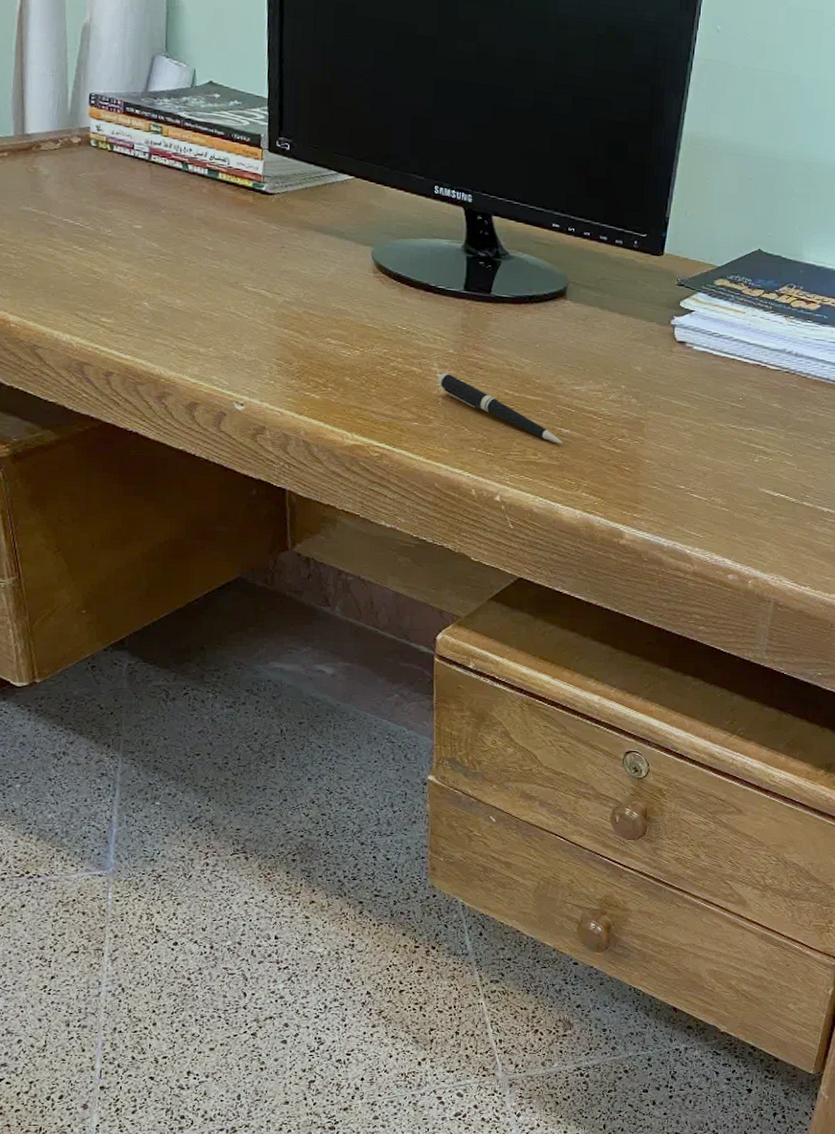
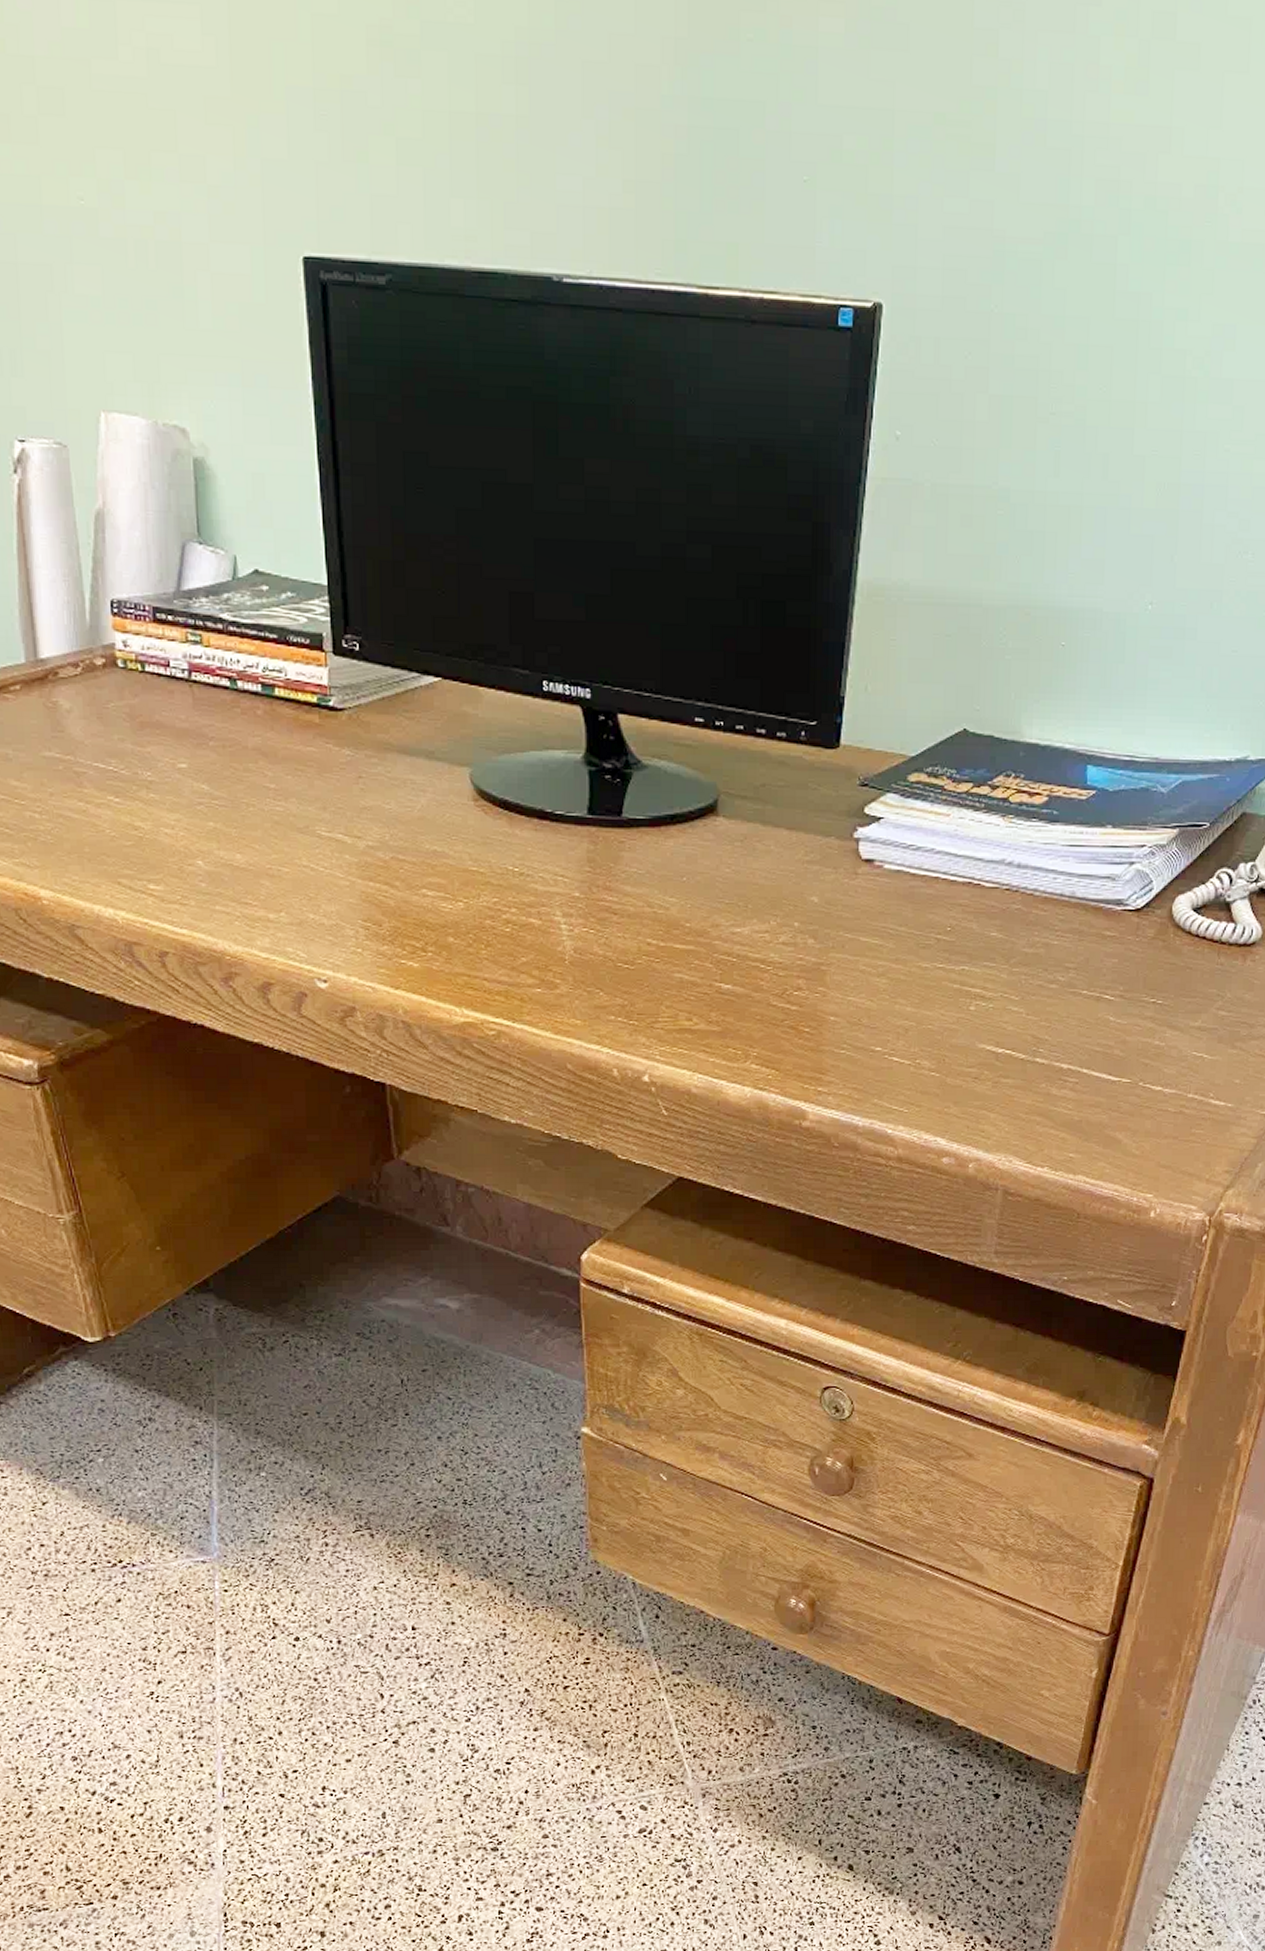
pen: present [438,372,562,444] -> none [563,922,723,1004]

